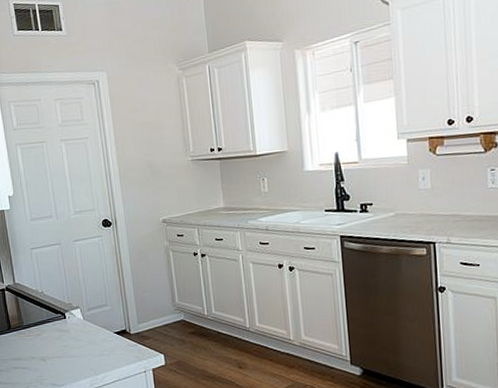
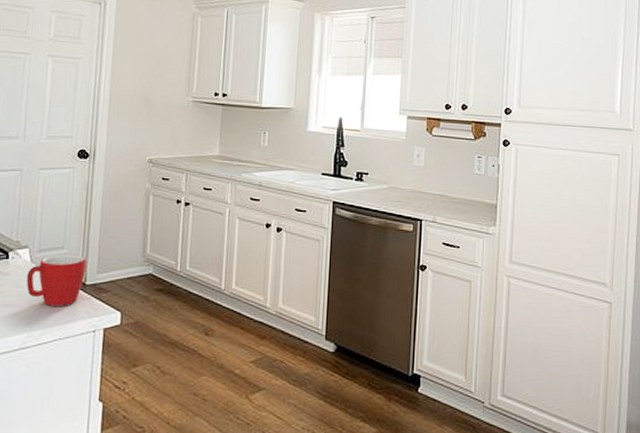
mug: none [82,309,129,354] -> present [26,254,87,306]

